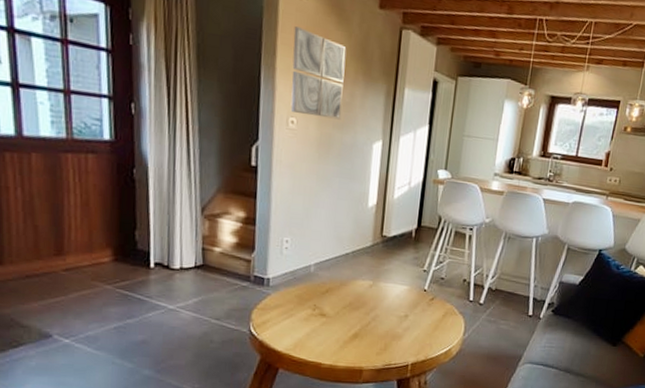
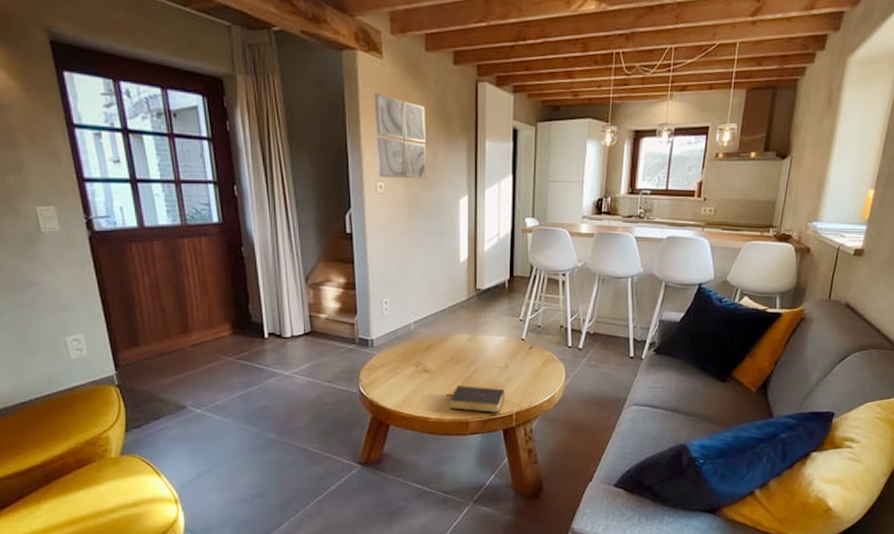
bible: none [341,332,402,363] -> present [446,386,505,413]

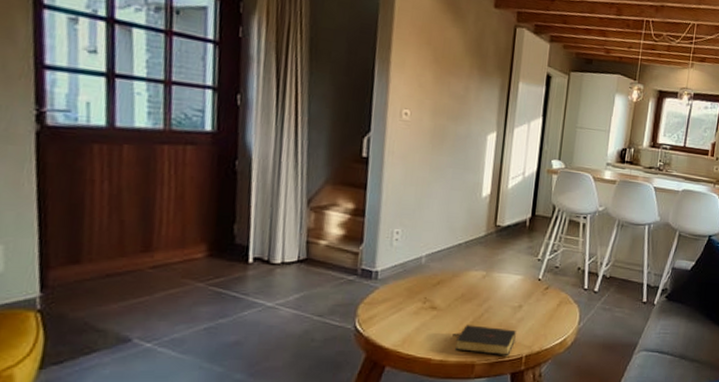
wall art: present [374,93,427,180] -> none [404,23,462,112]

